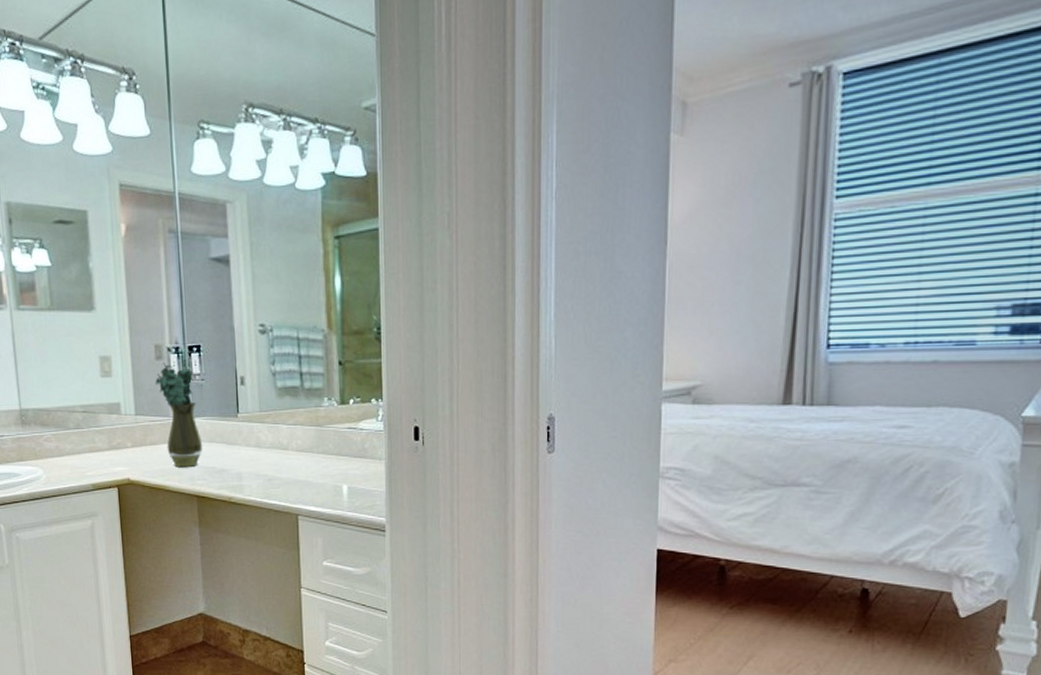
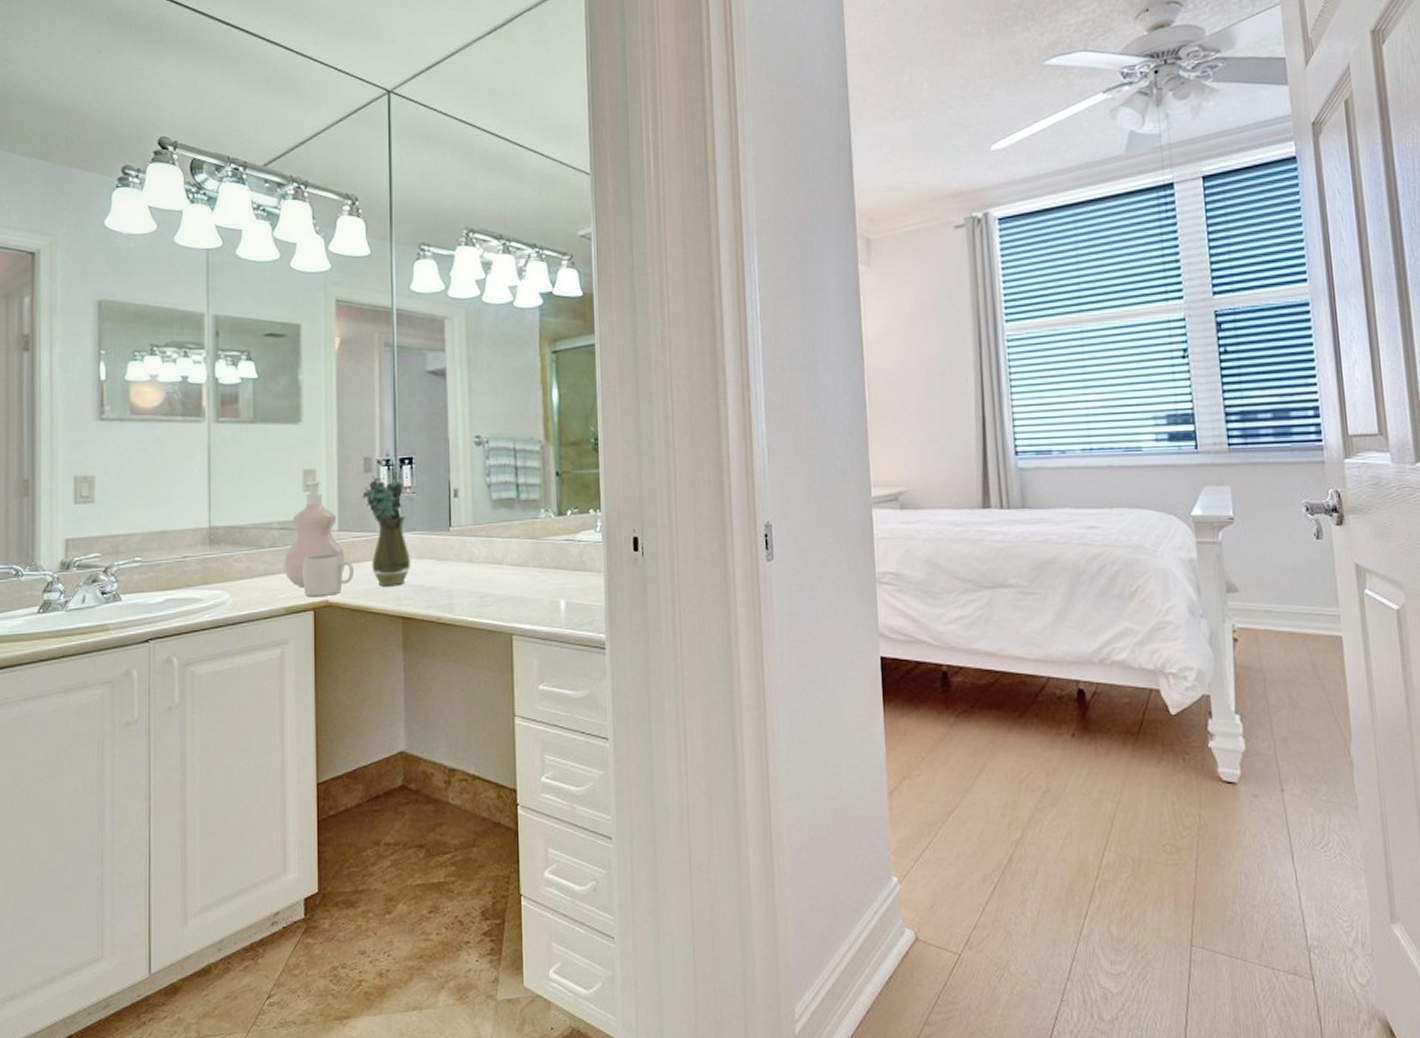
soap bottle: none [87,368,144,467] -> present [282,482,347,588]
mug: none [105,435,151,474] -> present [303,553,354,596]

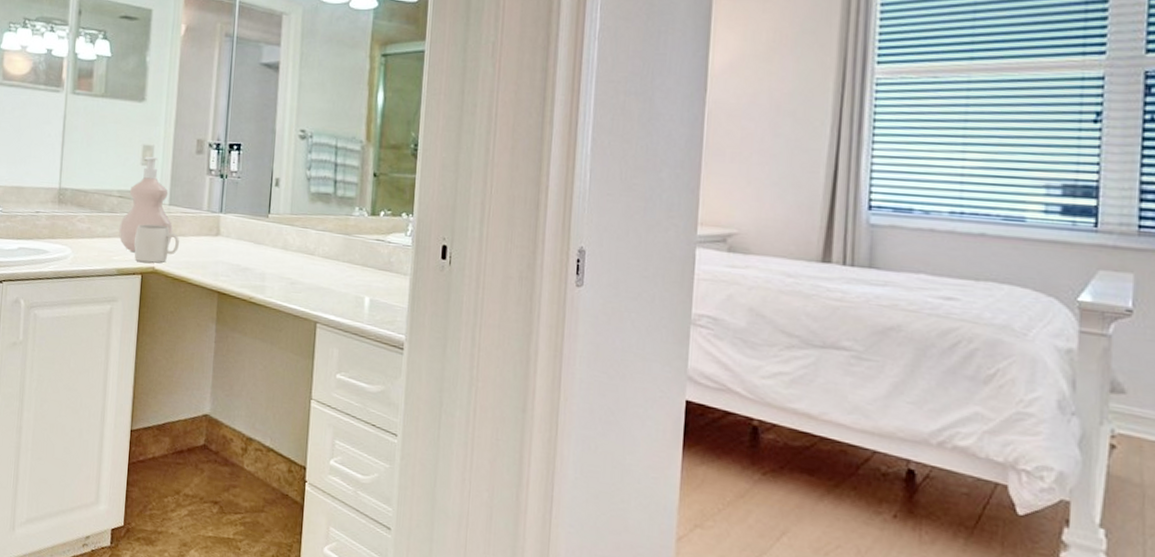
vase: present [362,475,411,585] -> none [192,157,231,262]

